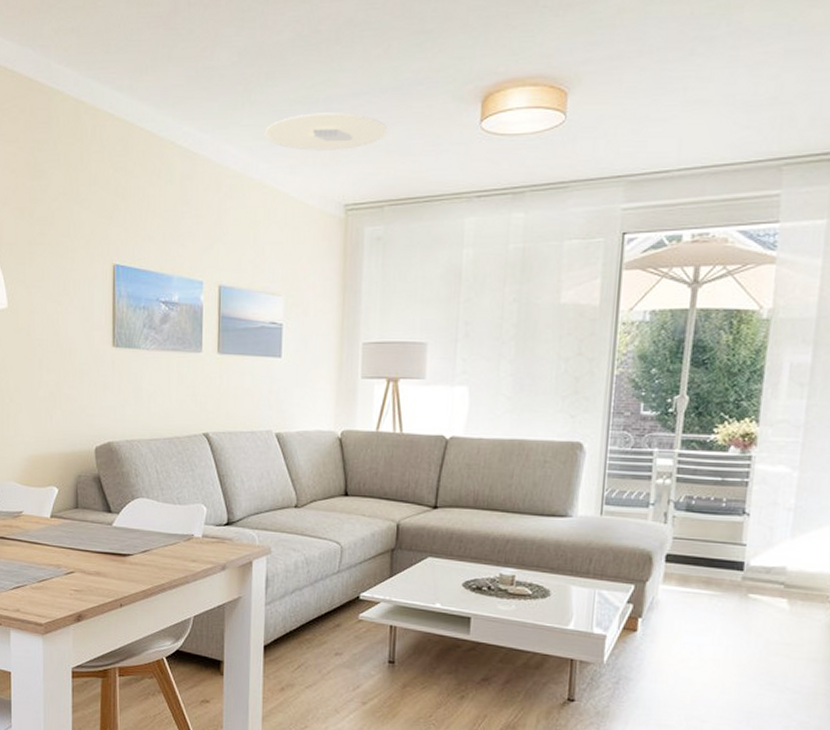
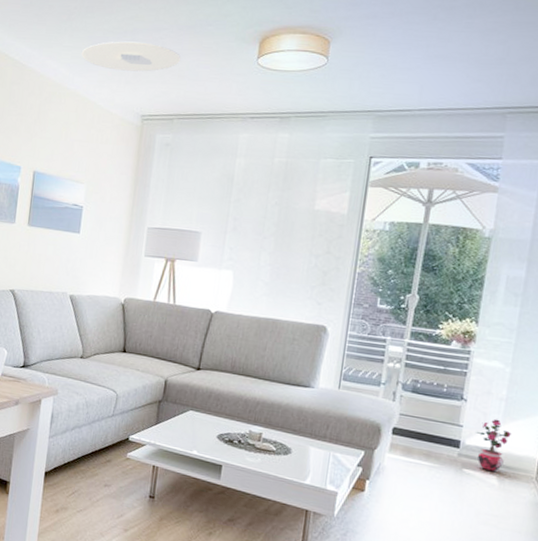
potted plant: none [761,533,802,595] -> present [476,419,511,473]

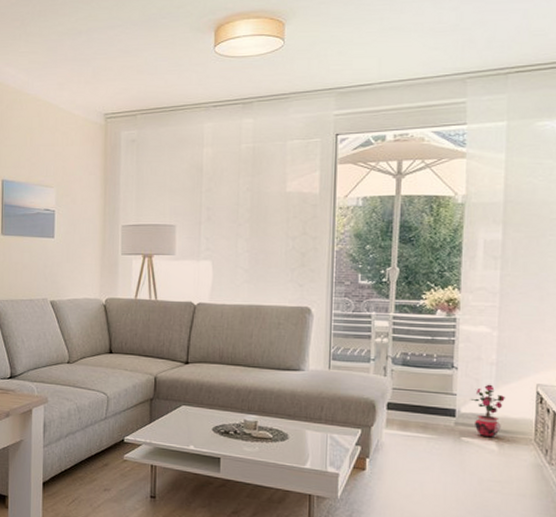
ceiling light: present [81,41,181,72] -> none [38,41,139,71]

